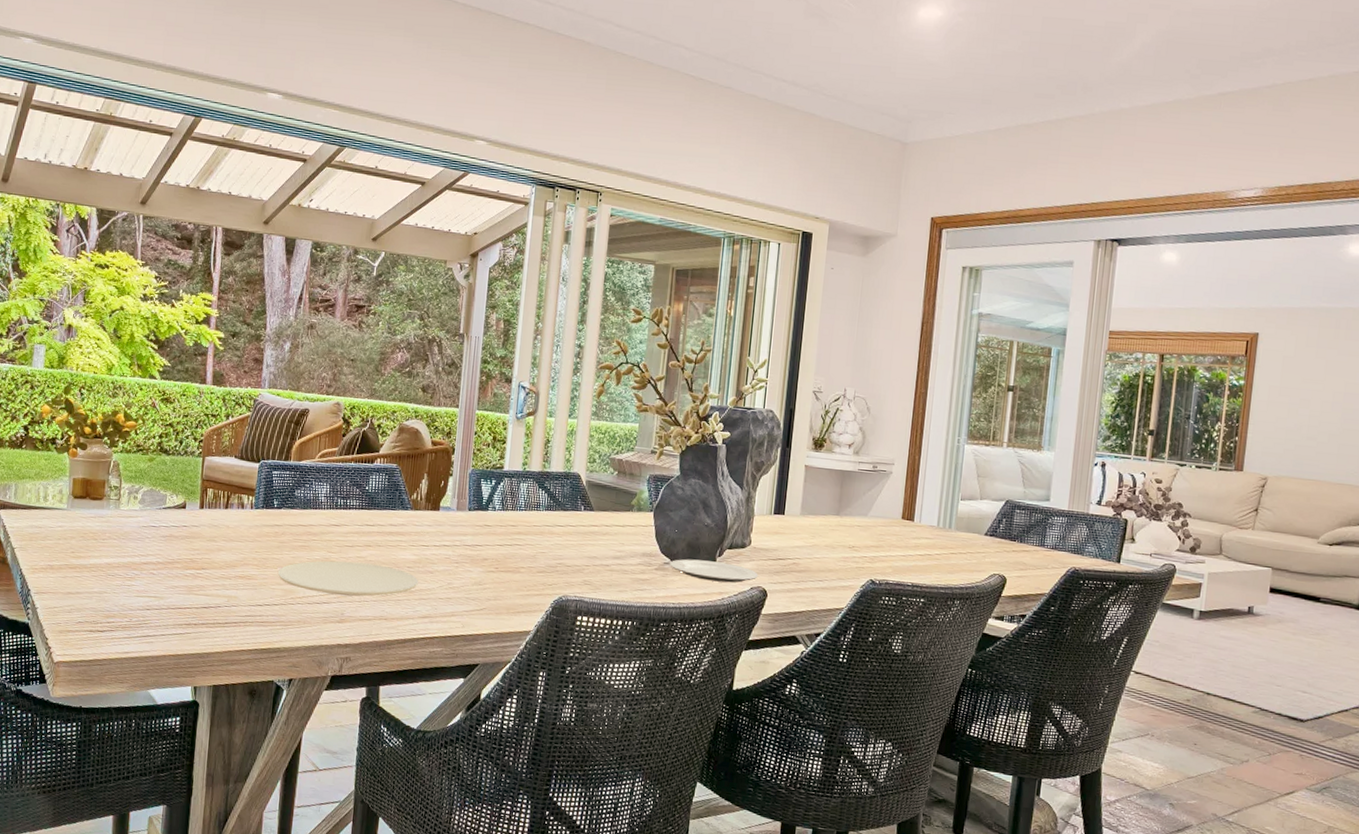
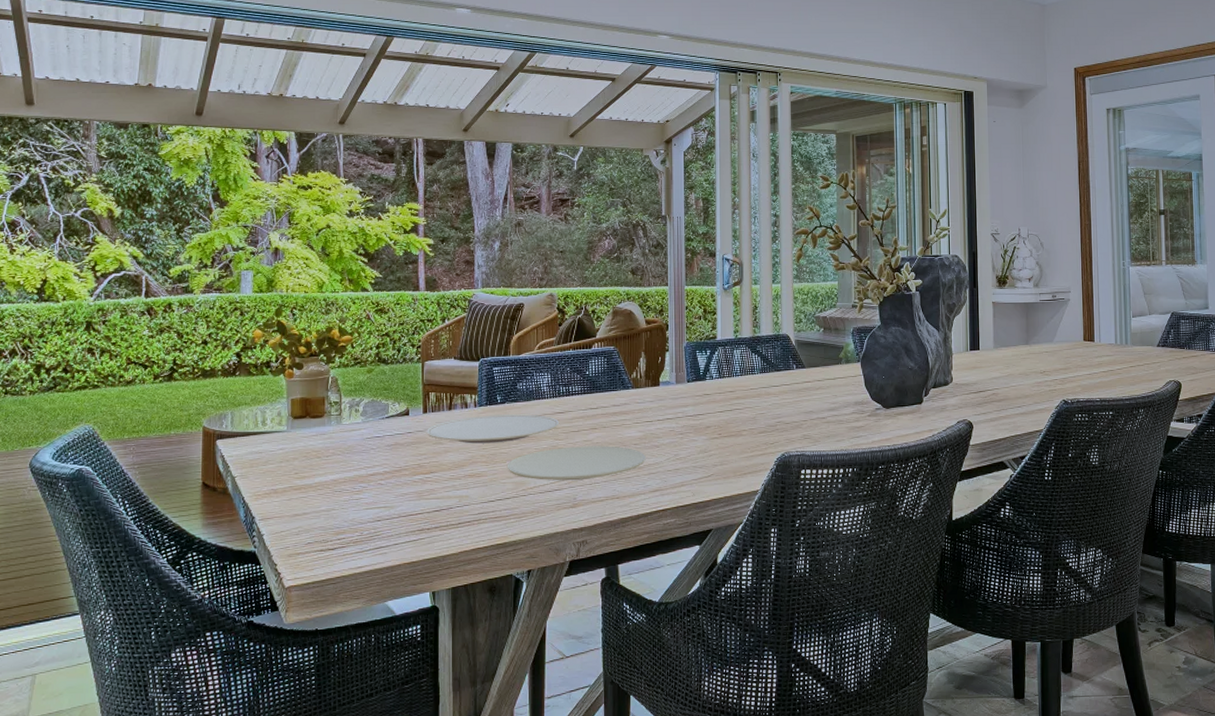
plate: none [201,518,335,548] -> present [426,414,560,444]
plate: present [670,559,759,583] -> none [881,401,964,420]

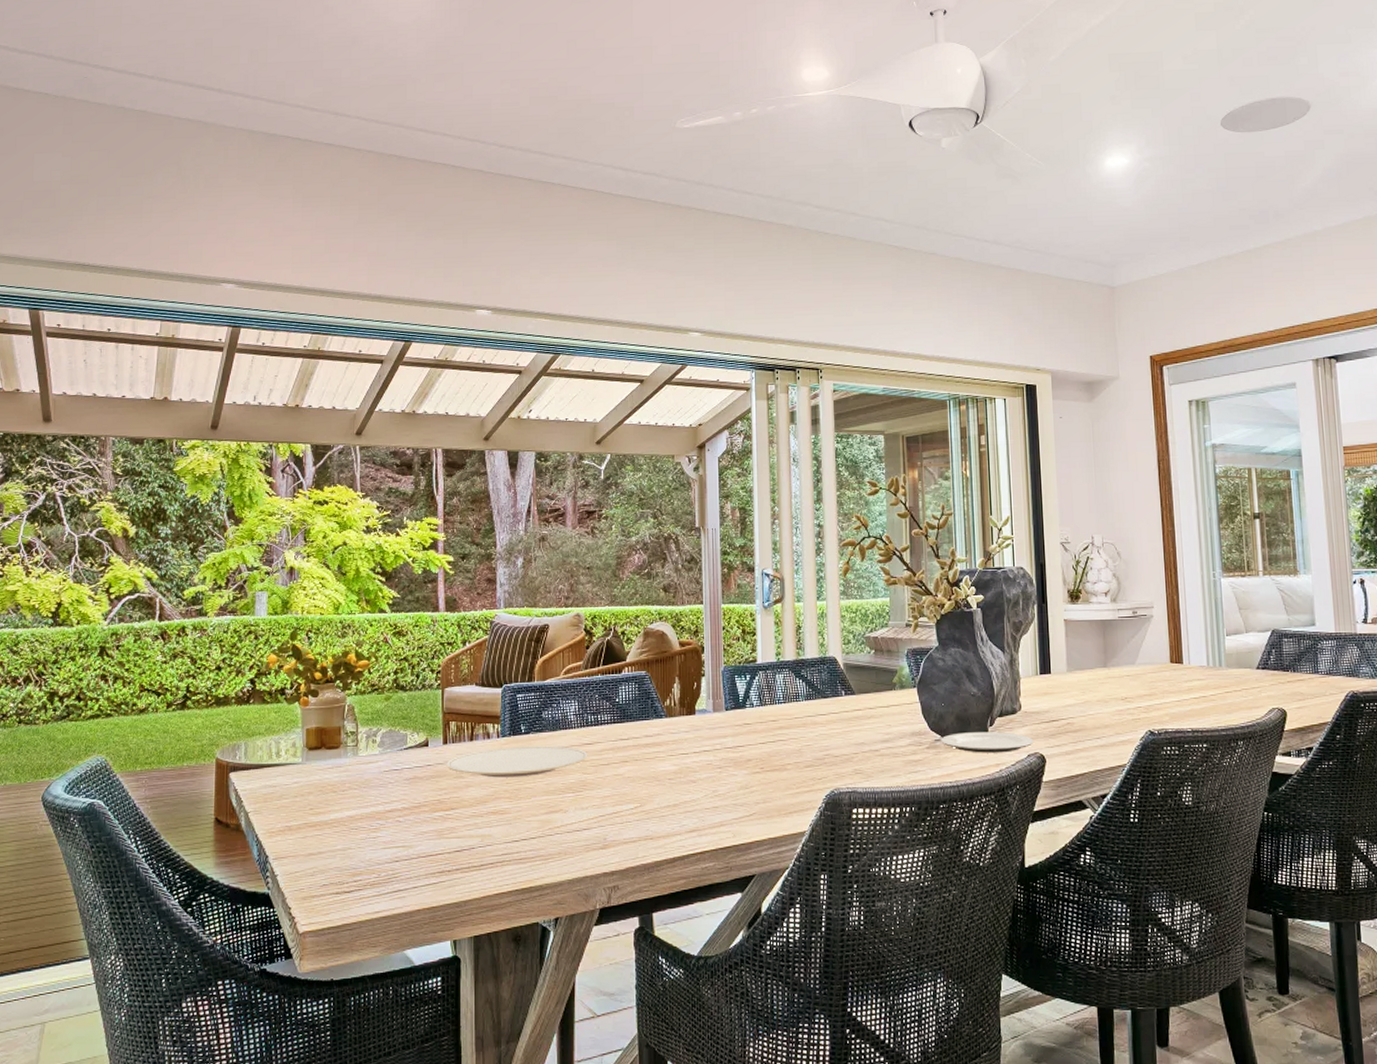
plate: present [507,446,646,481] -> none [532,780,681,819]
plate: none [881,401,964,420] -> present [941,732,1035,753]

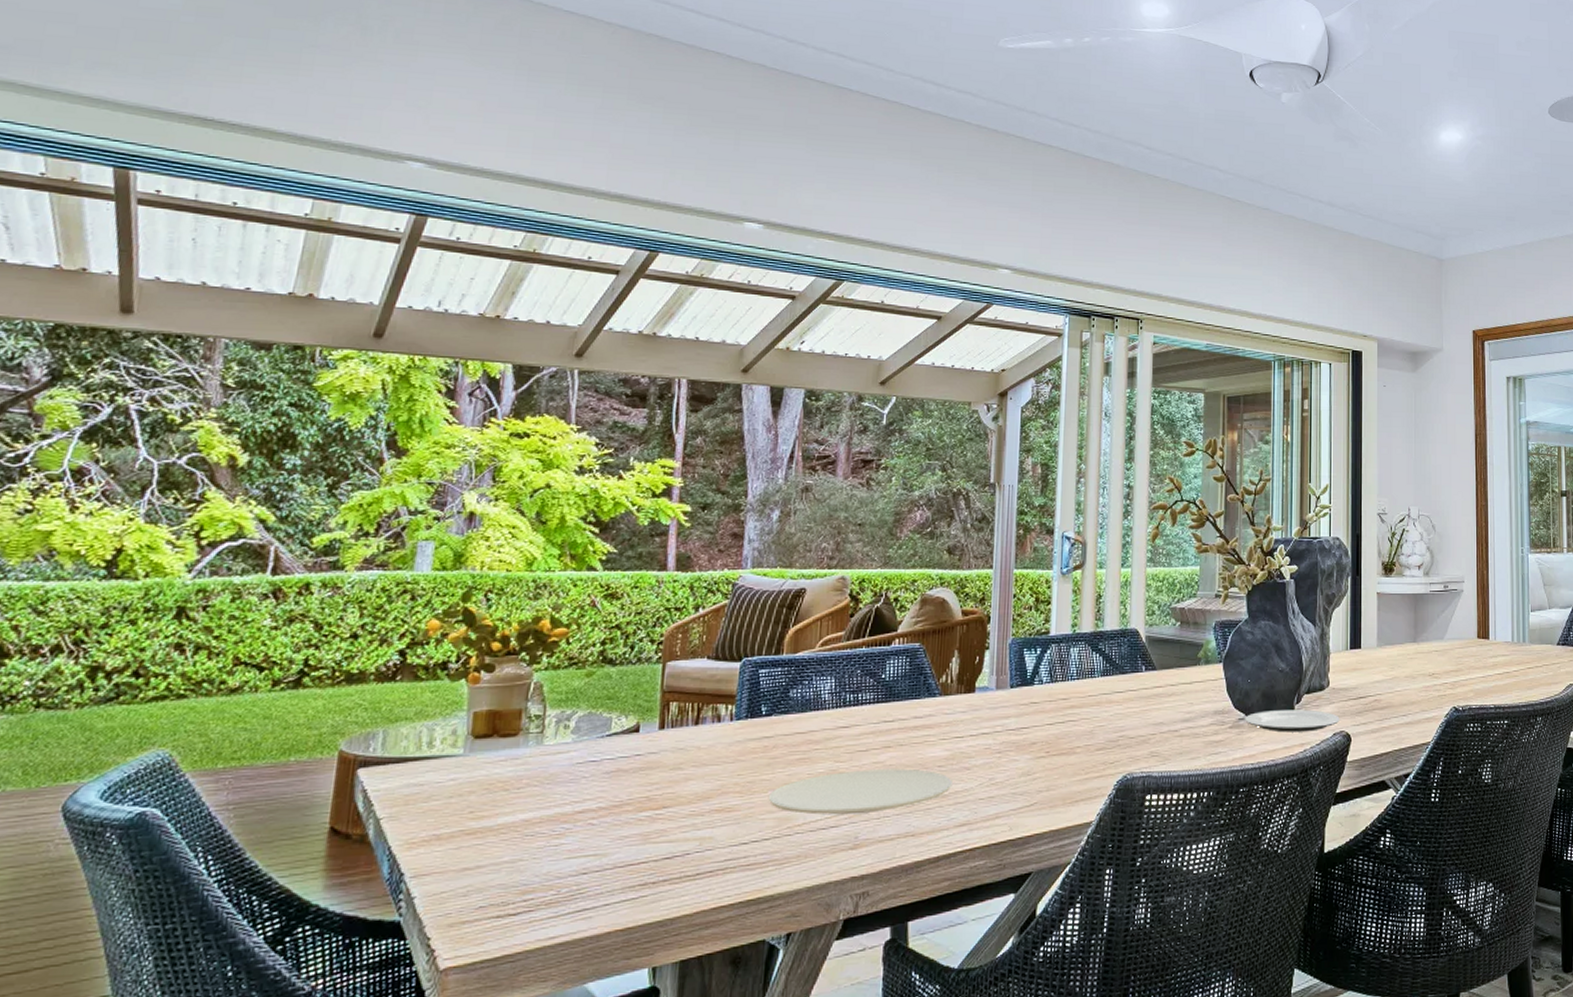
plate: present [446,745,588,778] -> none [661,729,843,769]
plate: none [532,780,681,819] -> present [768,768,953,815]

